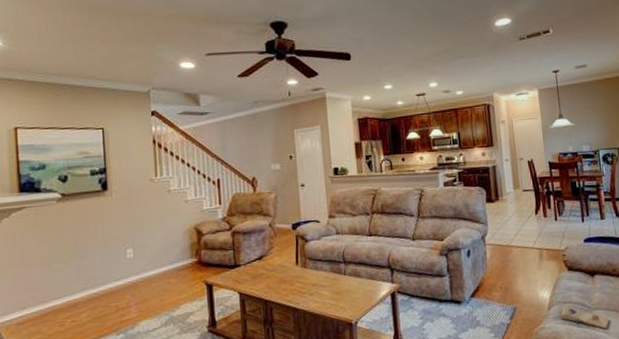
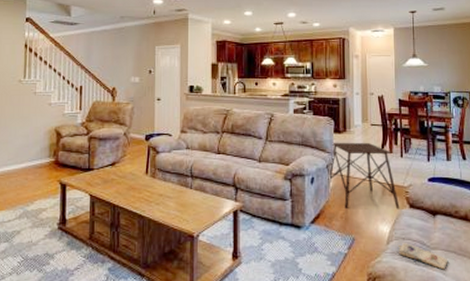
side table: none [484,209,559,278] -> present [328,142,400,209]

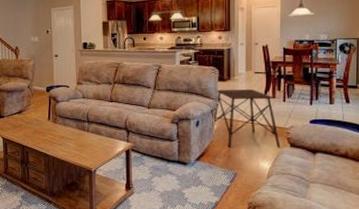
paperback book: present [399,243,448,270] -> none [278,177,326,201]

